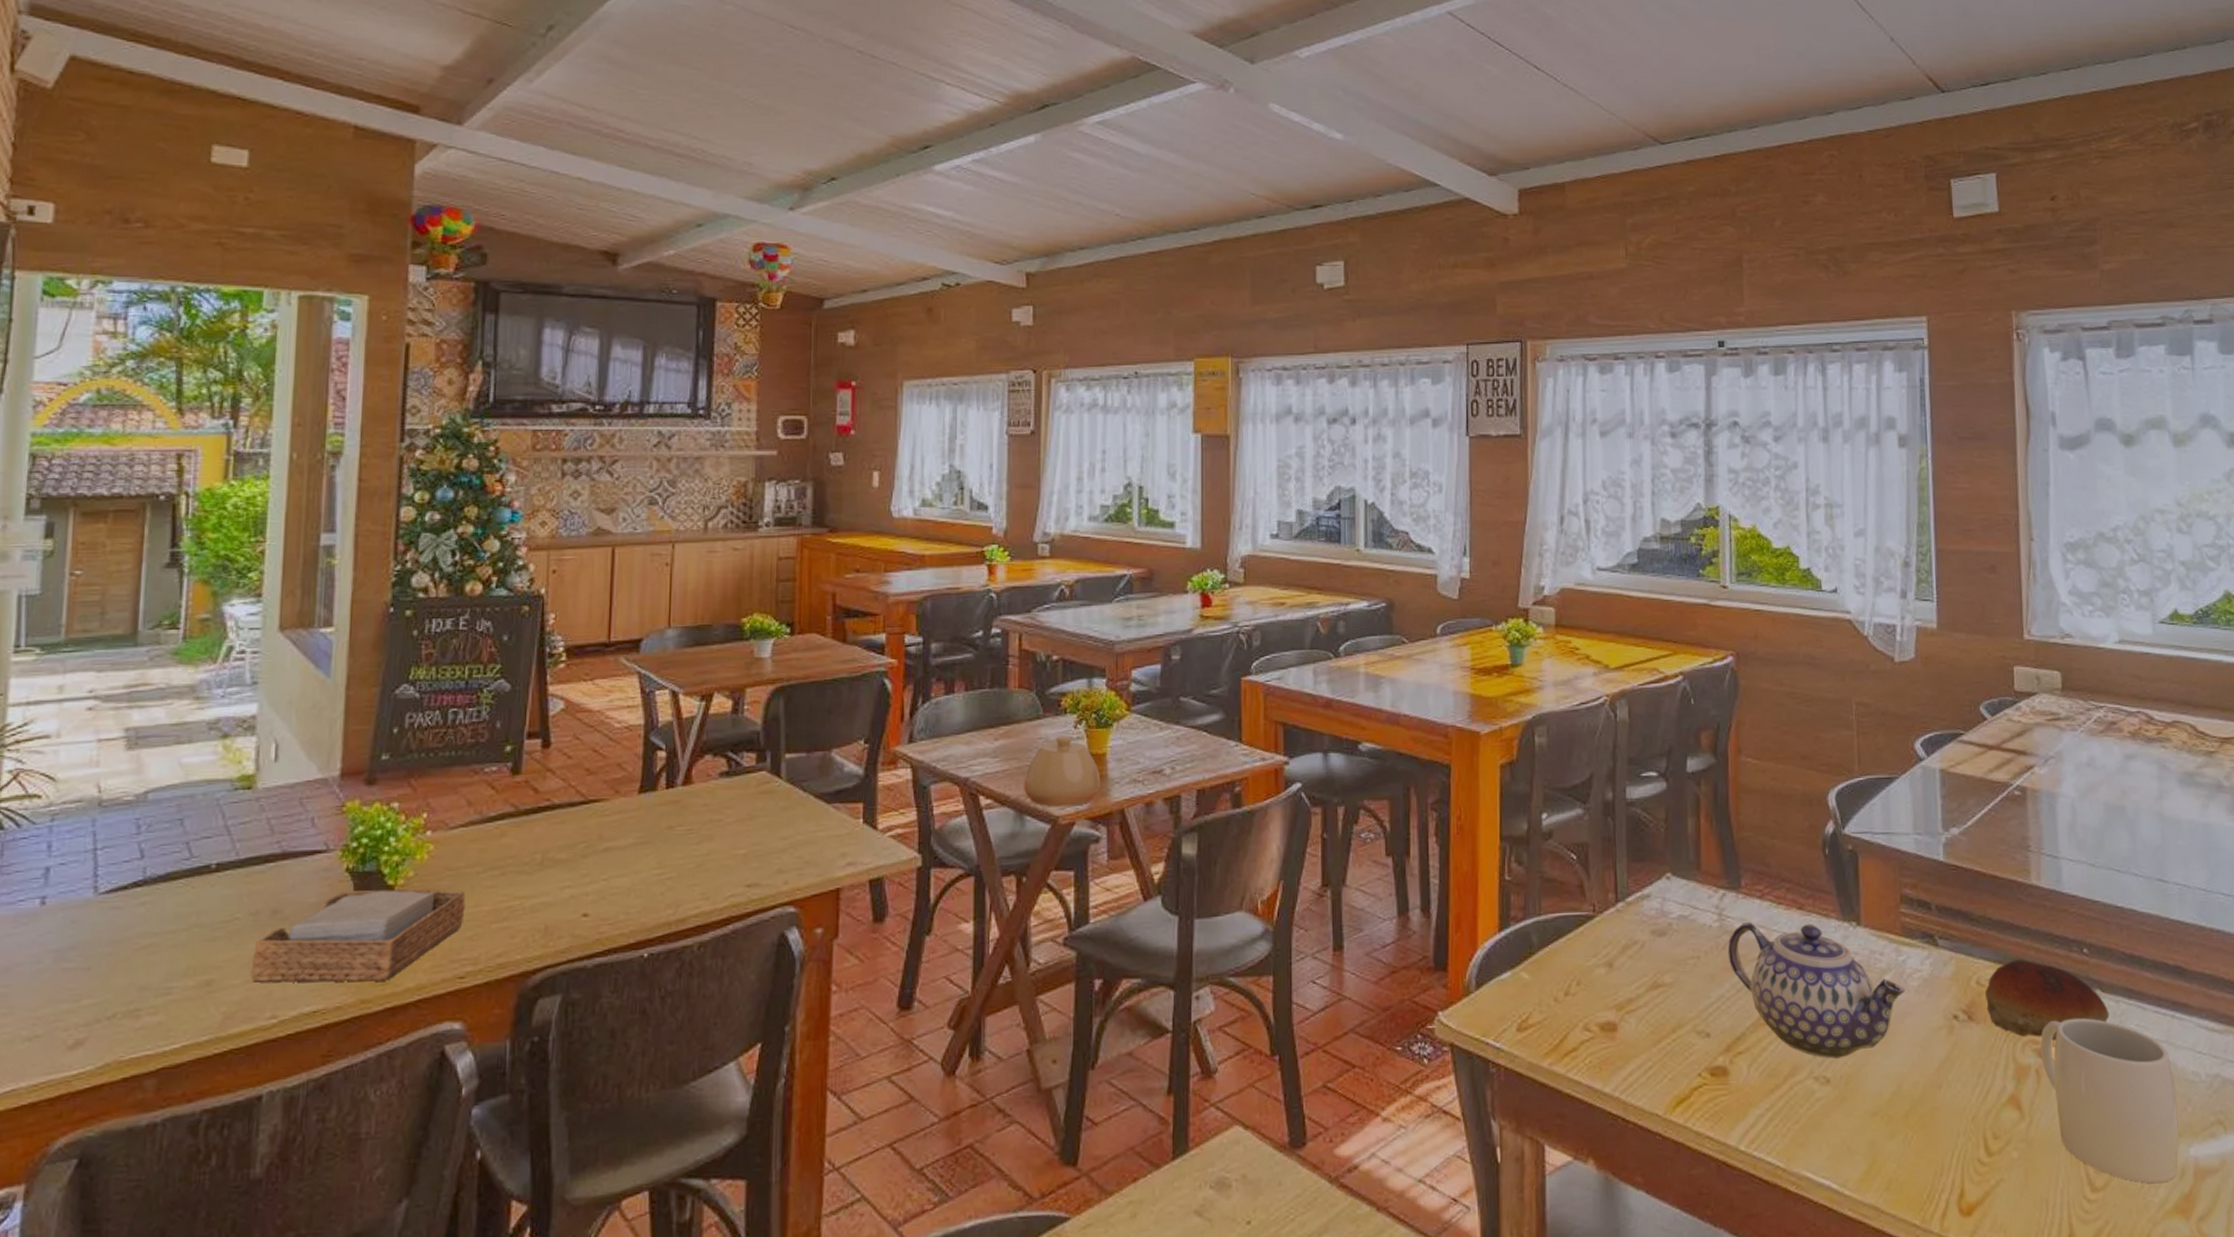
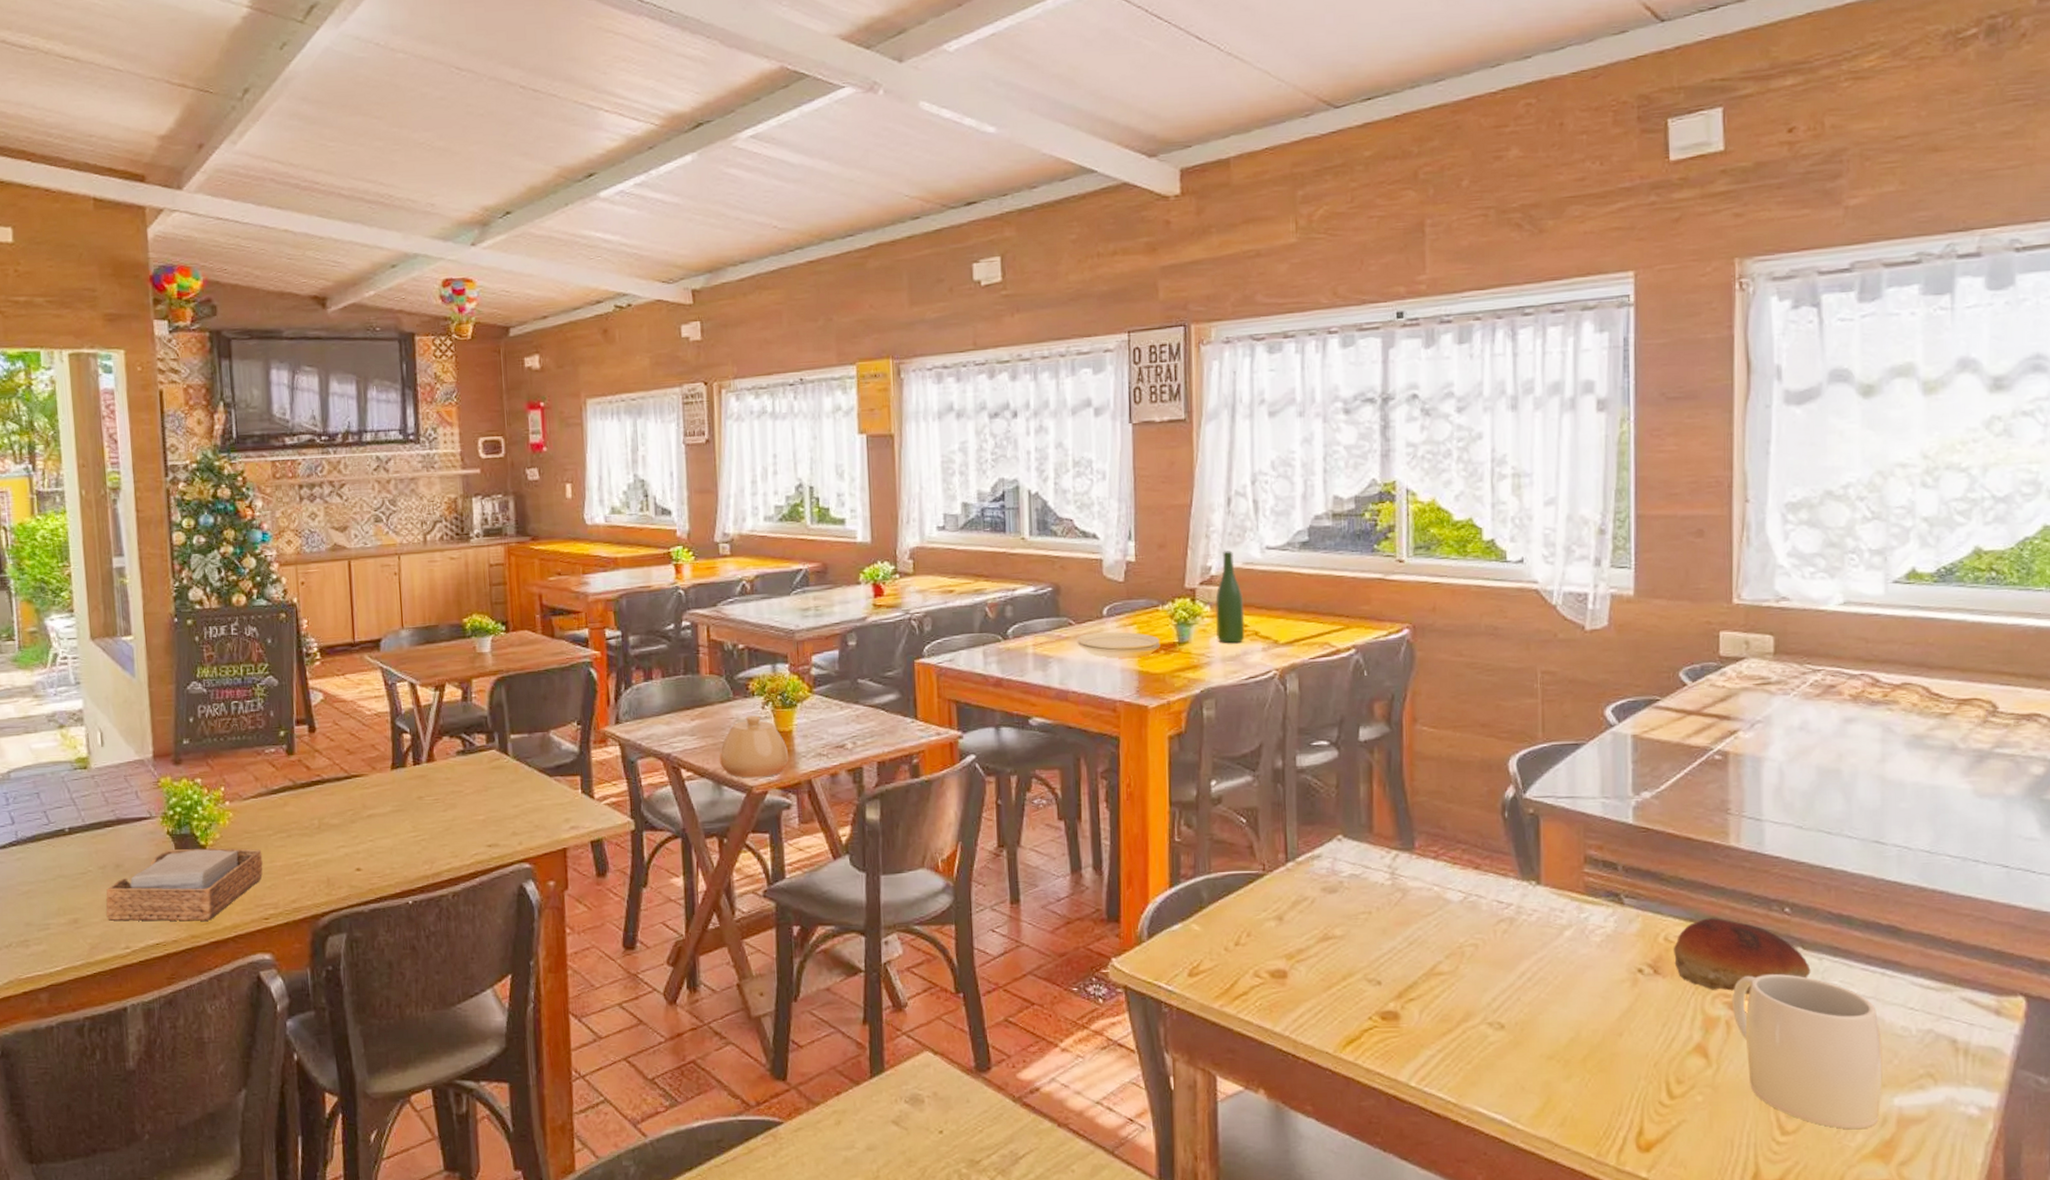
plate: none [1410,652,1493,680] -> present [1077,631,1160,658]
beer bottle: none [1547,570,1577,667] -> present [1215,550,1245,643]
teapot: present [1727,922,1906,1059] -> none [1400,881,1587,1007]

